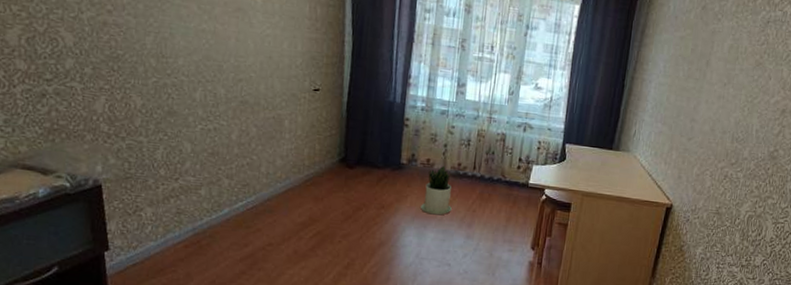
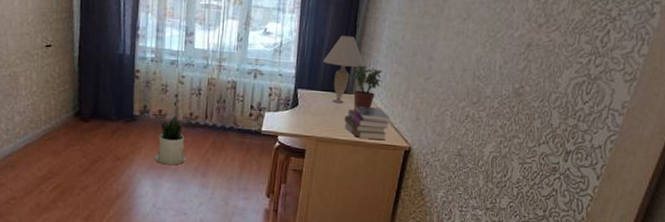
table lamp: none [591,93,631,160] -> present [323,35,365,104]
books: none [609,162,654,197] -> present [344,105,390,141]
potted plant: none [619,123,648,168] -> present [353,65,383,111]

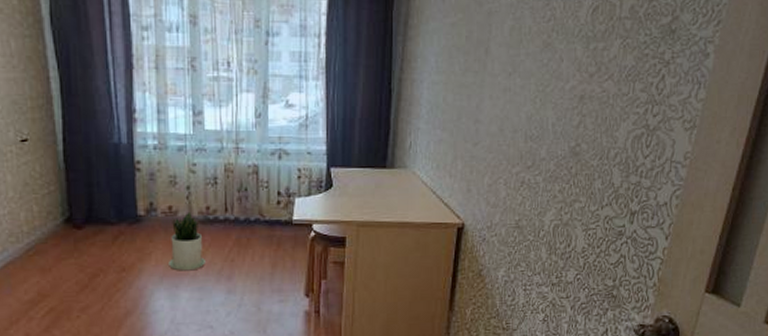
table lamp: present [323,35,365,104] -> none [357,102,404,181]
books: present [344,105,390,141] -> none [386,180,438,219]
potted plant: present [353,65,383,111] -> none [393,134,426,188]

